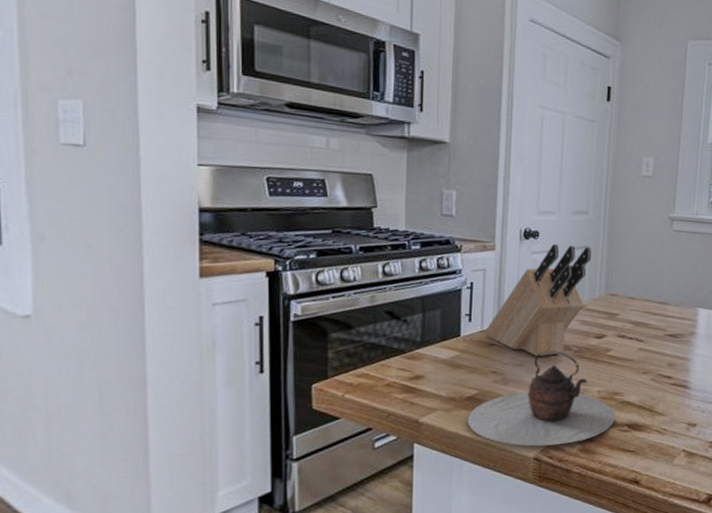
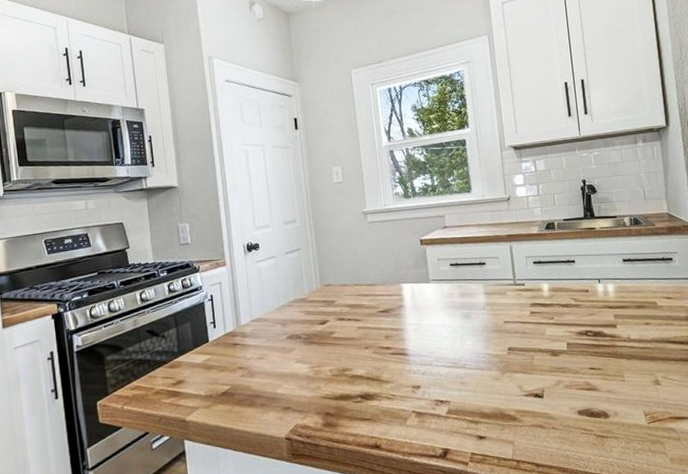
teapot: present [467,350,616,447] -> none [224,341,349,429]
knife block: present [485,244,592,357] -> none [228,249,306,349]

